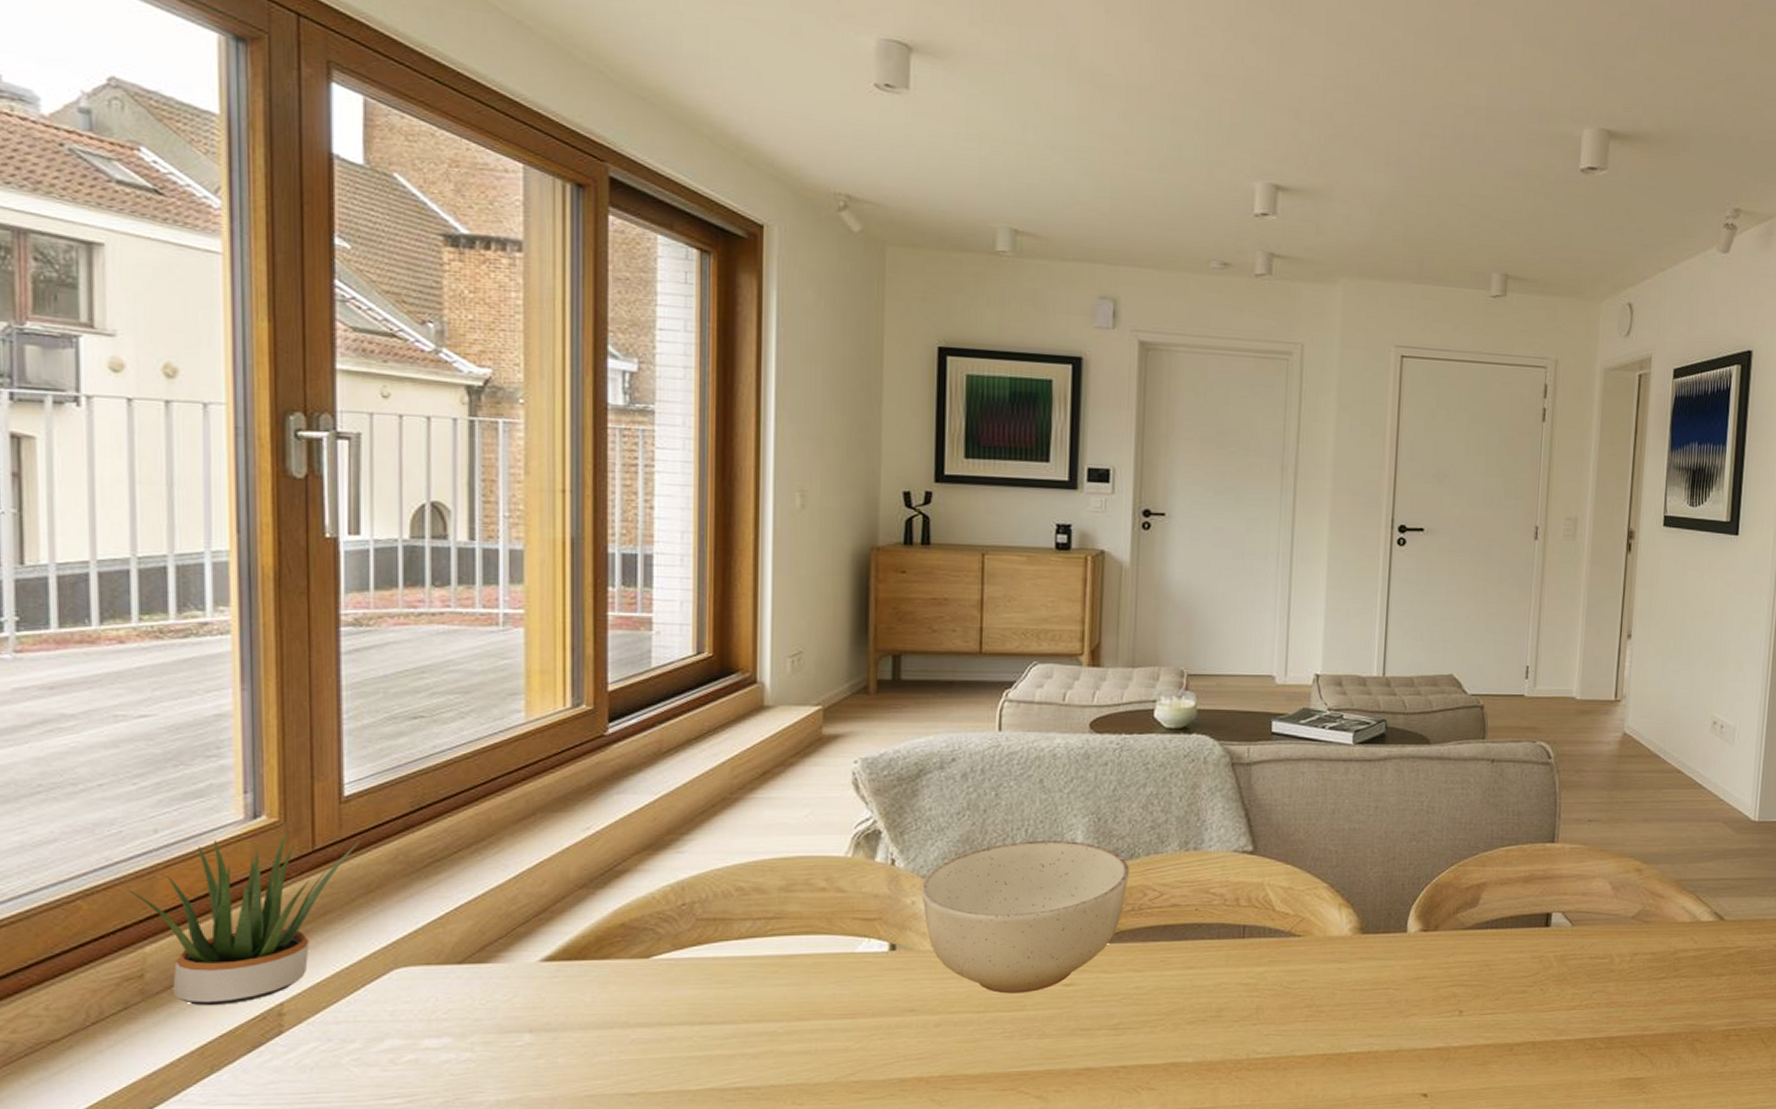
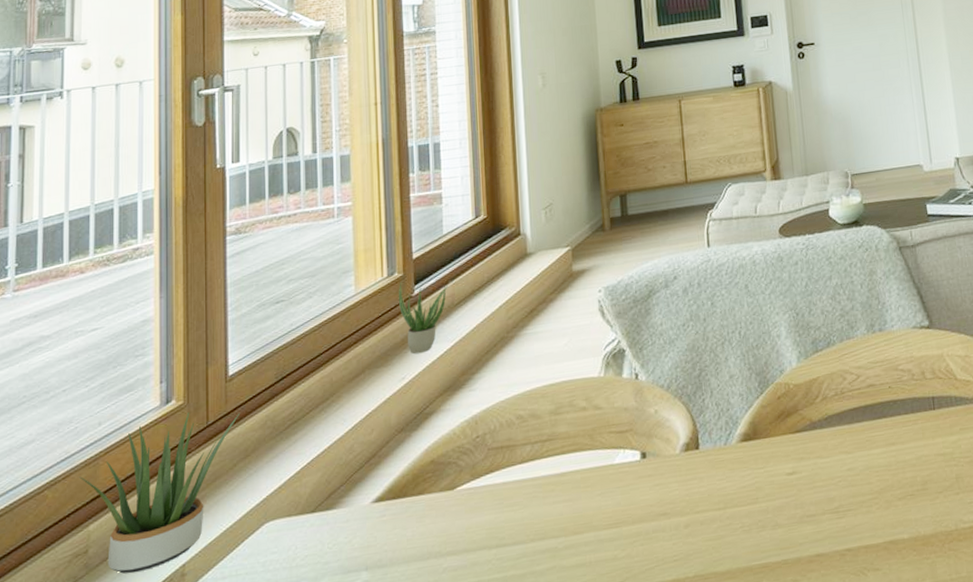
potted plant: none [585,716,654,803] -> present [398,282,448,355]
bowl: present [920,841,1129,994] -> none [660,337,829,489]

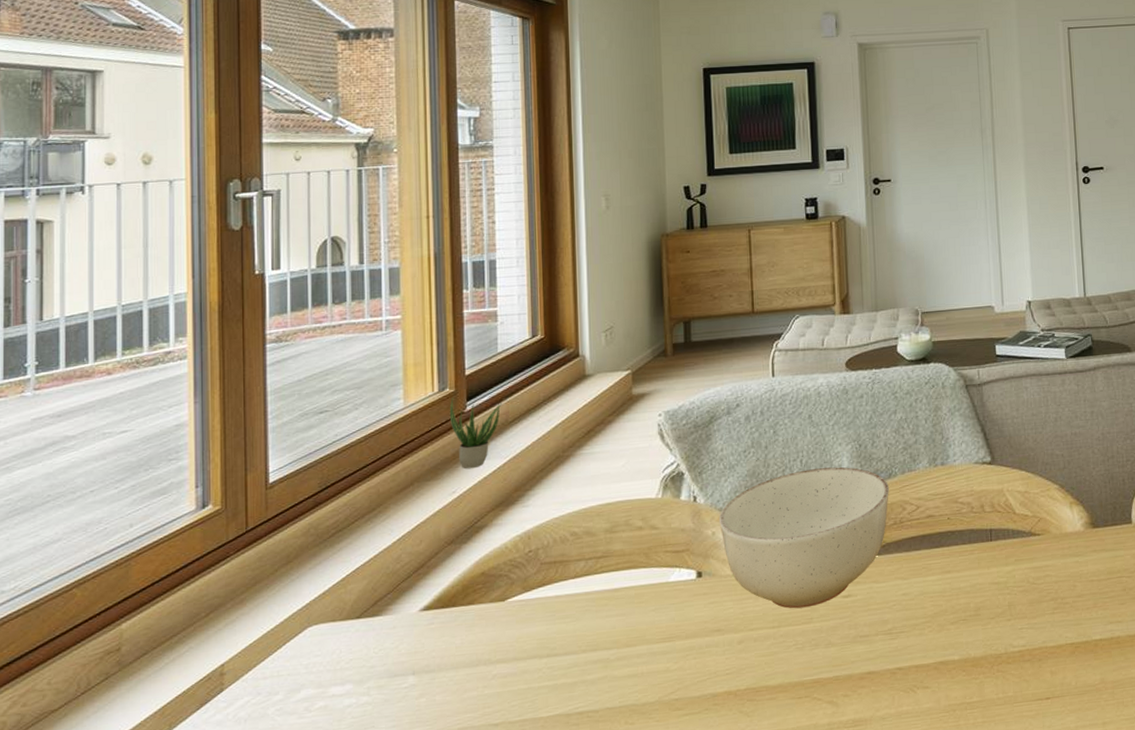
potted plant: present [79,412,241,574] -> none [110,517,282,671]
bowl: none [660,337,829,489] -> present [718,467,889,609]

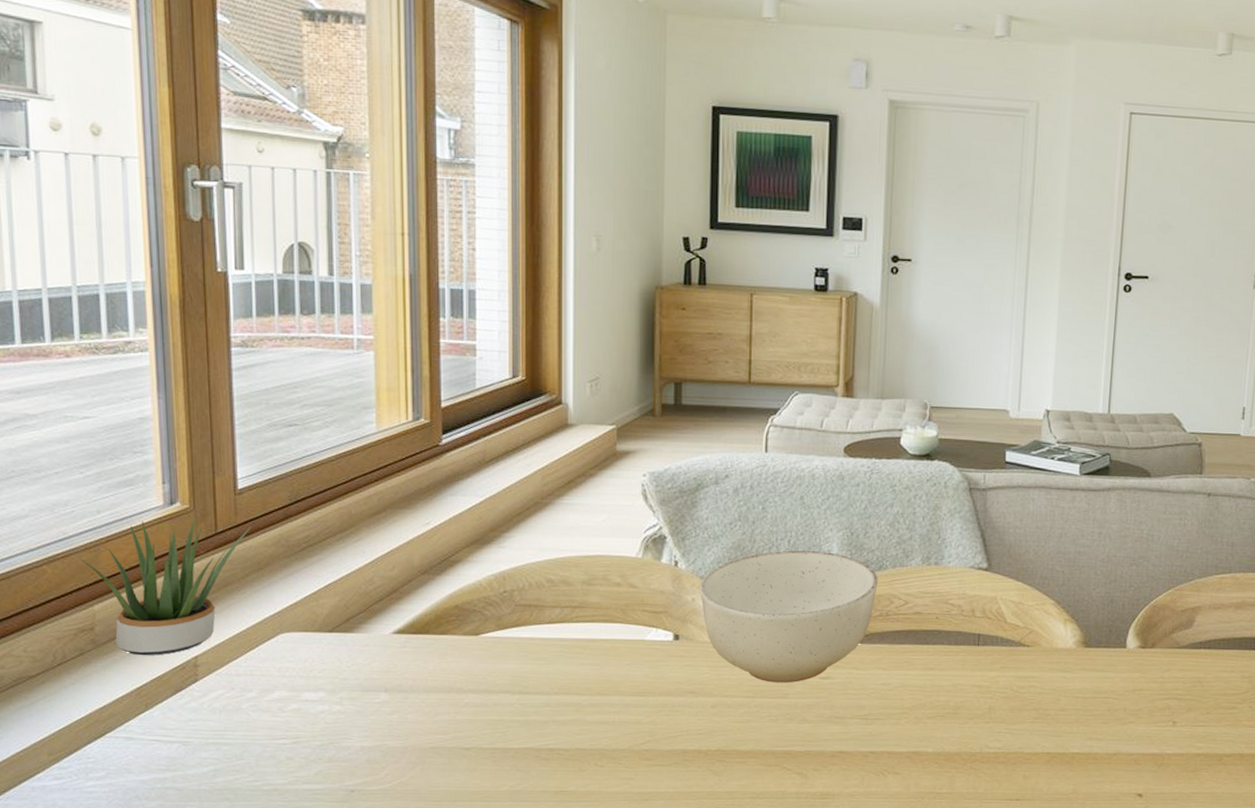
potted plant: none [110,517,282,671] -> present [80,517,252,655]
potted plant: present [449,397,502,470] -> none [424,428,479,503]

